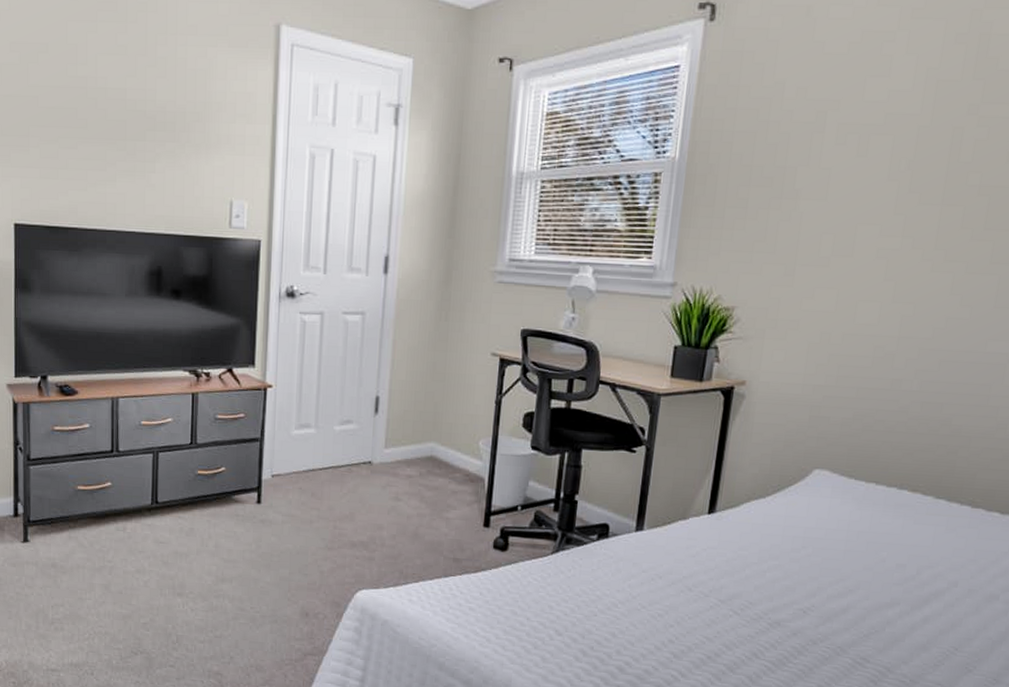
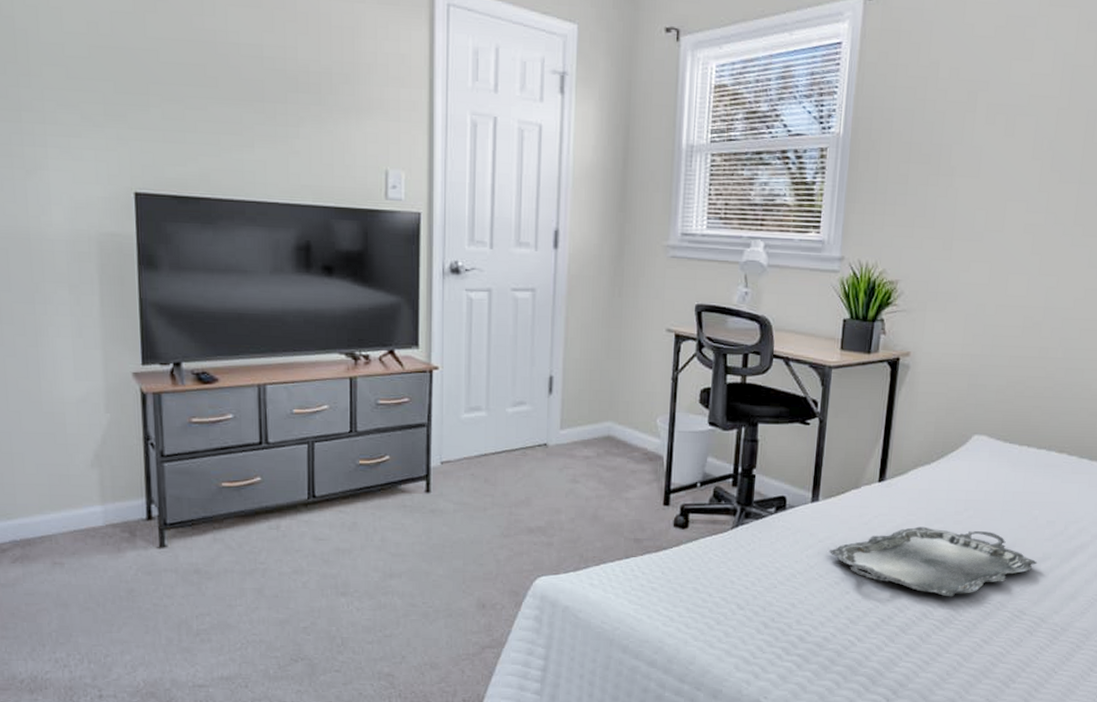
serving tray: none [652,562,885,638] -> present [828,526,1038,597]

